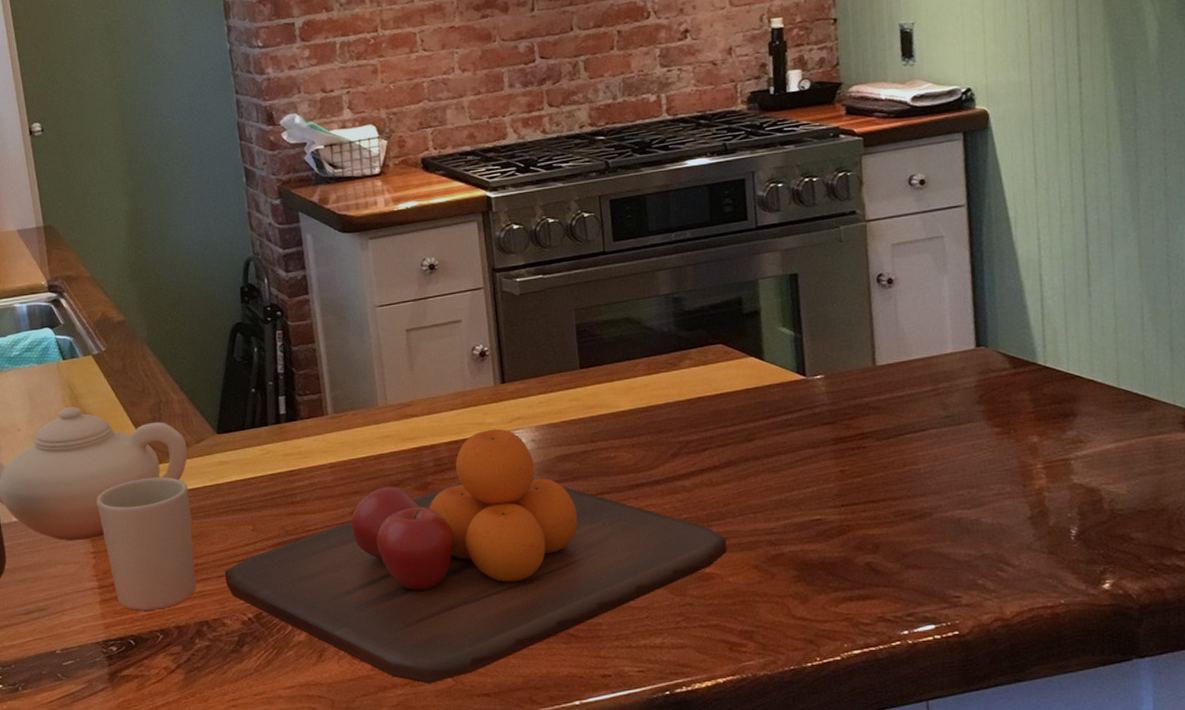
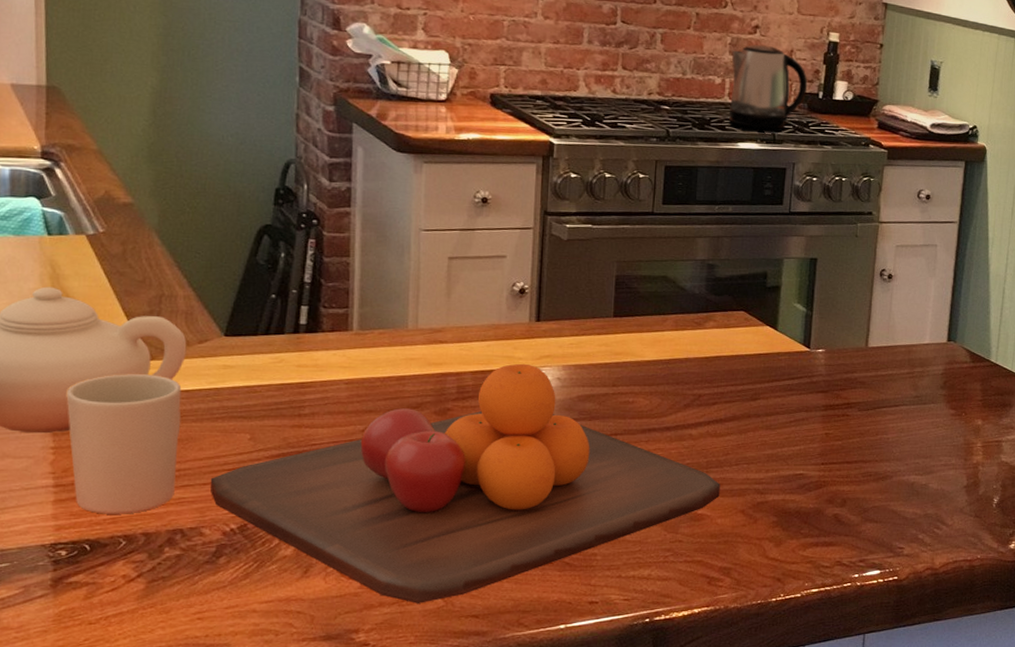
kettle: none [662,48,755,146] -> present [728,44,808,132]

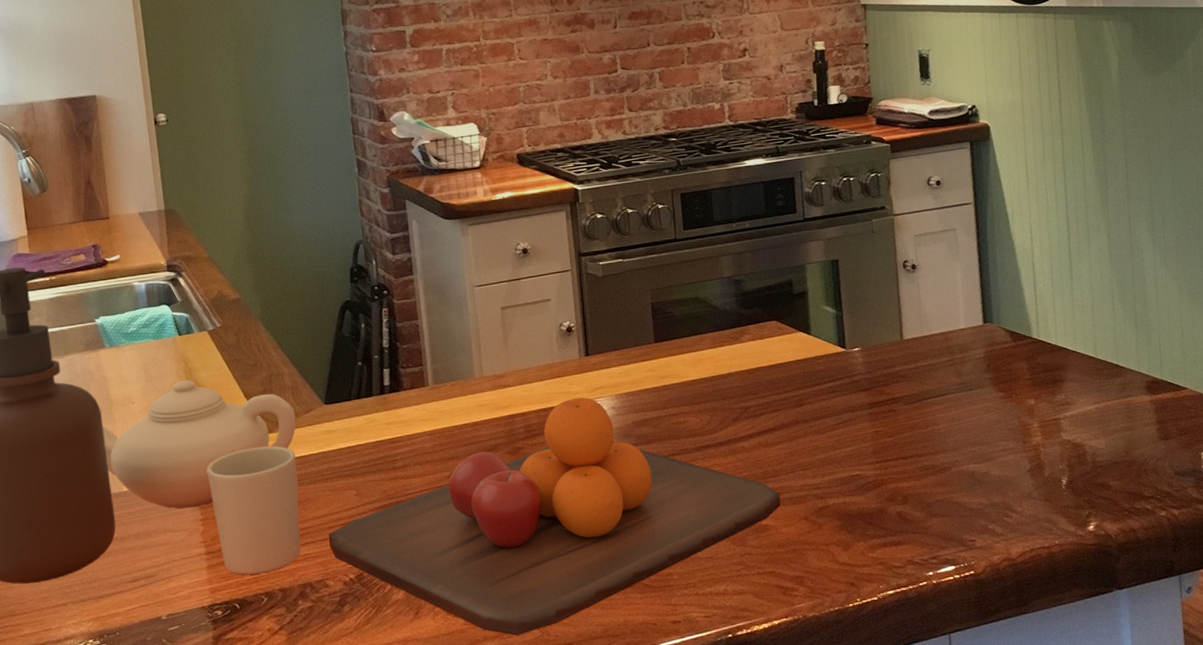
kettle: present [728,44,808,132] -> none [725,65,802,148]

